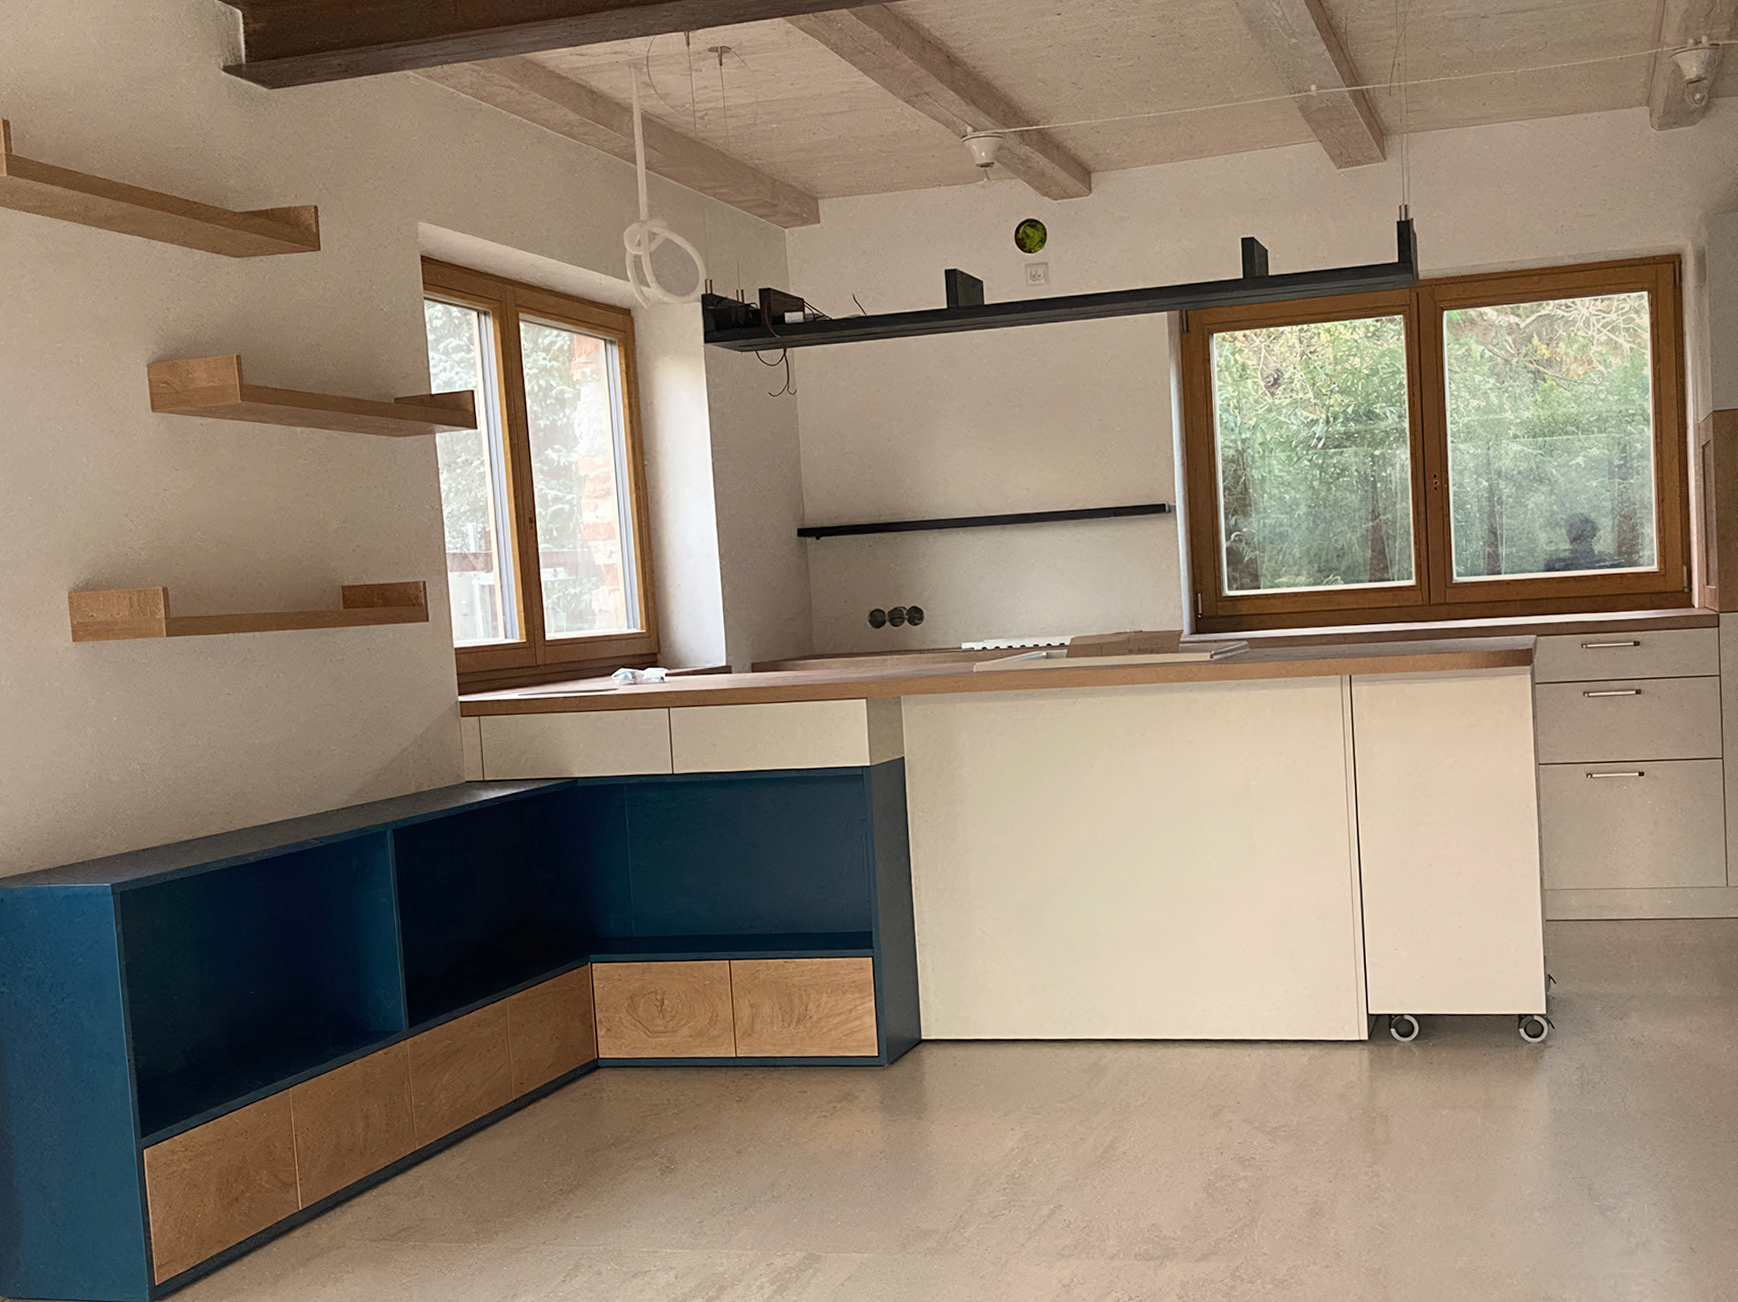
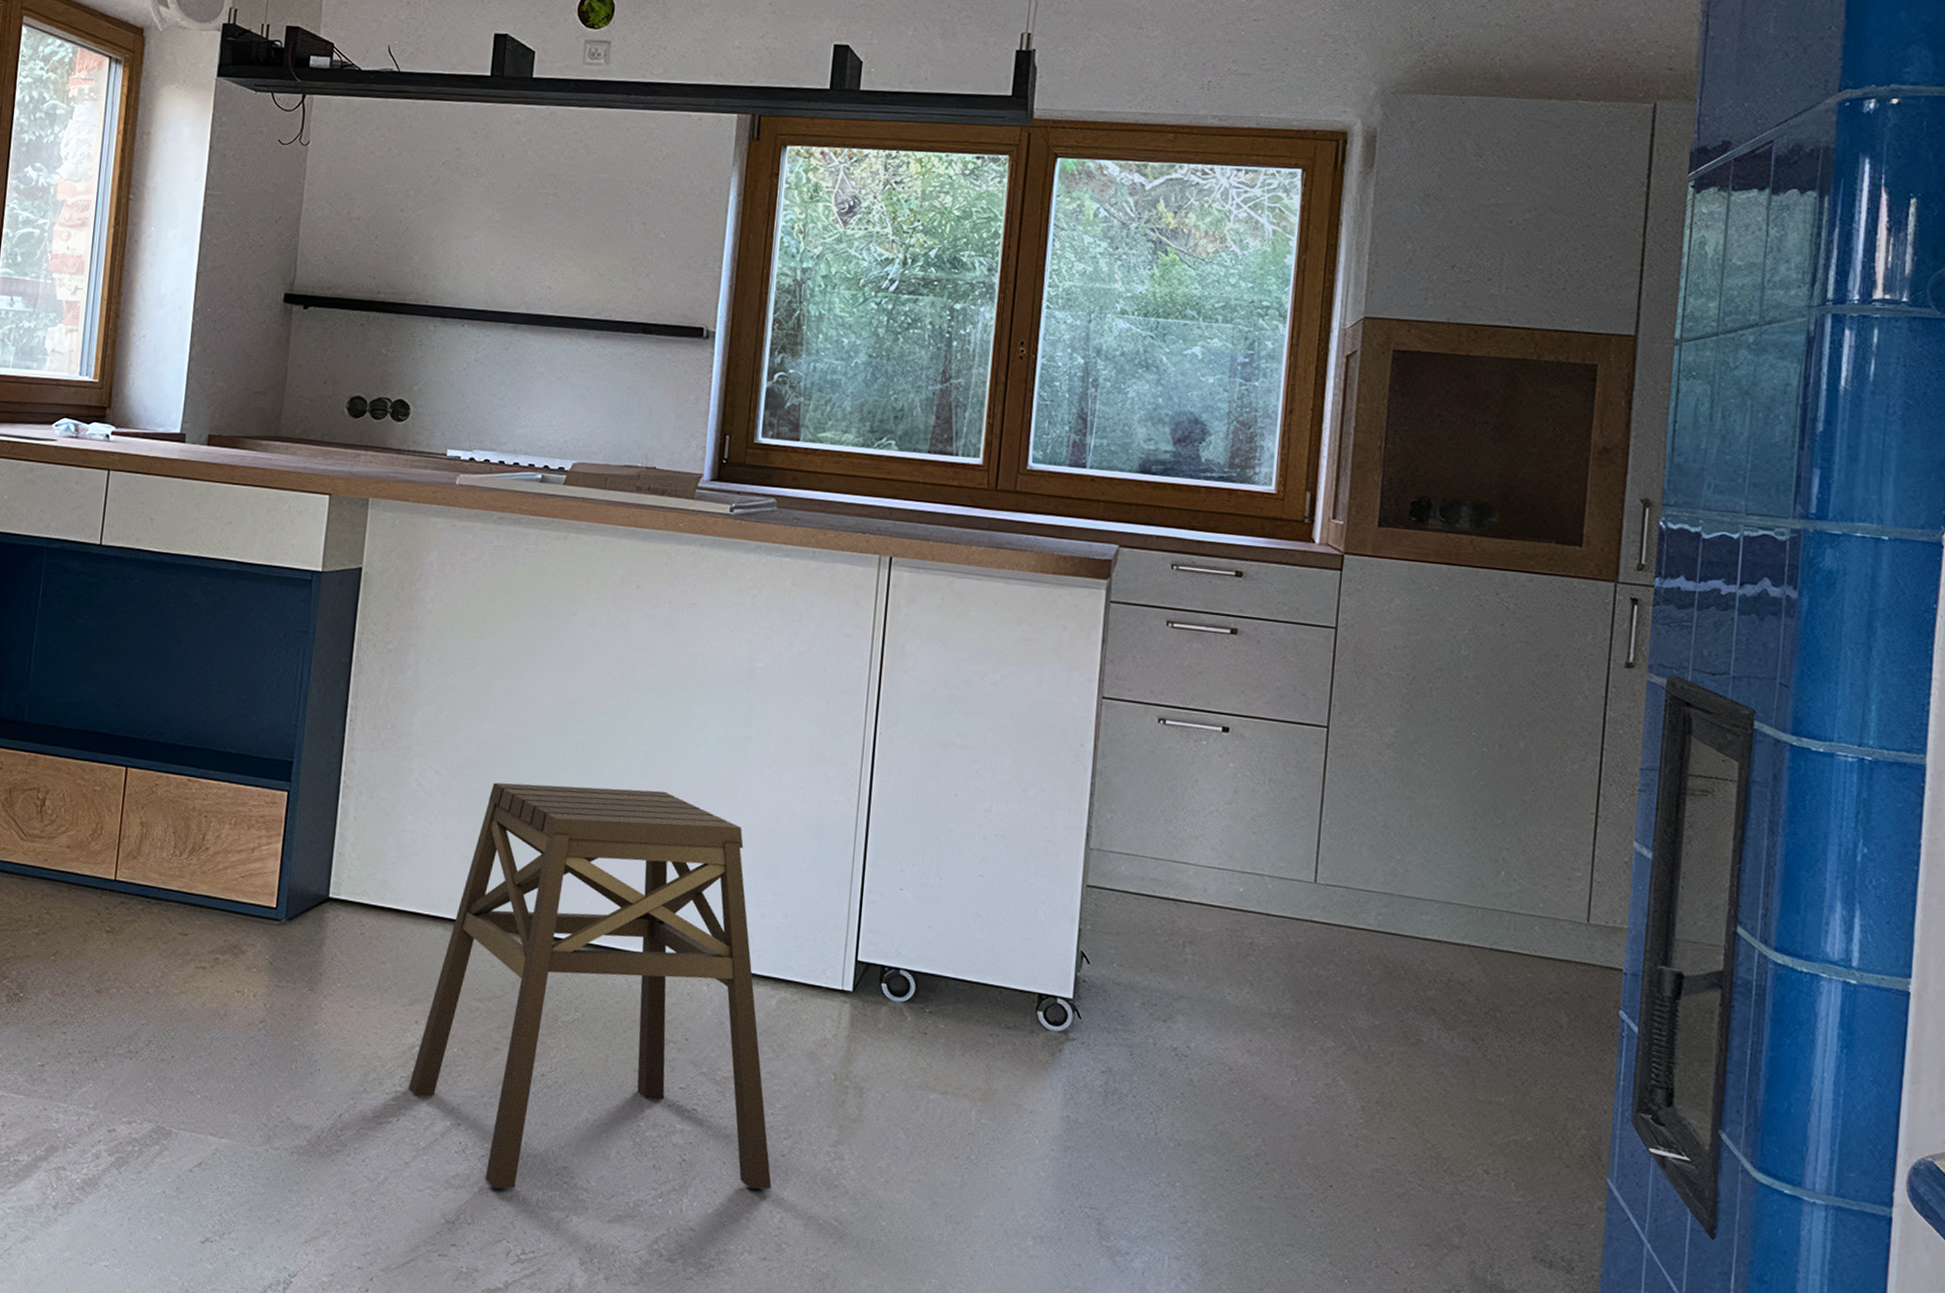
stool: none [1014,903,1324,1252] -> present [408,782,772,1190]

